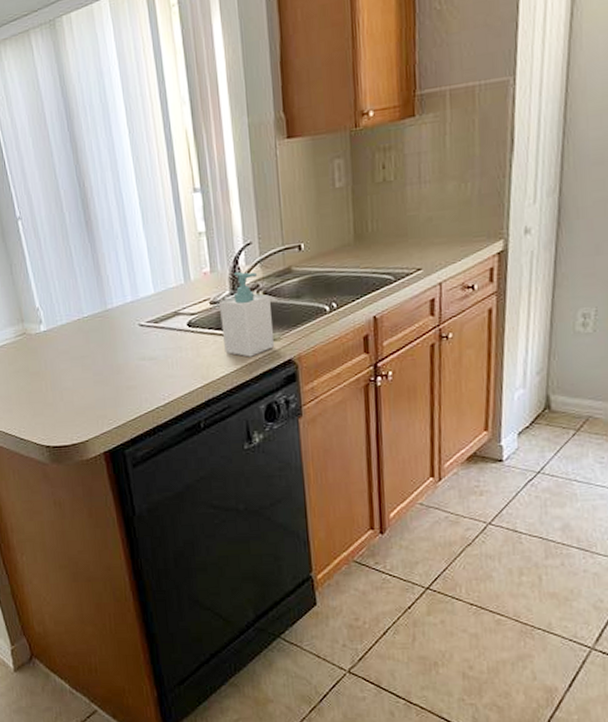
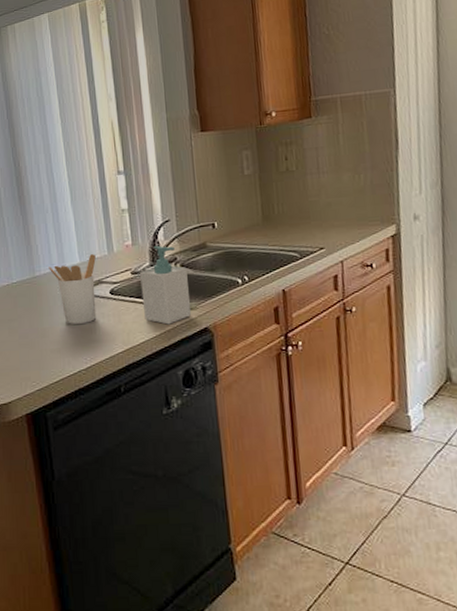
utensil holder: none [121,283,174,360] -> present [49,254,97,324]

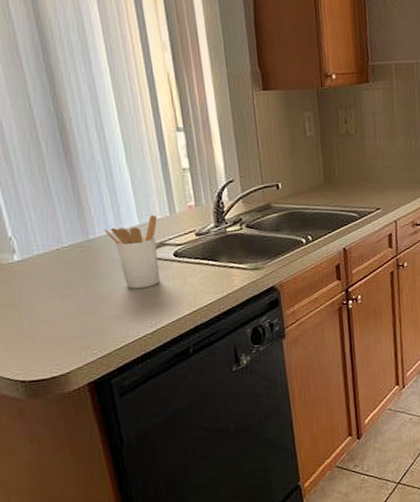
soap bottle: present [140,245,192,325] -> none [205,206,259,285]

